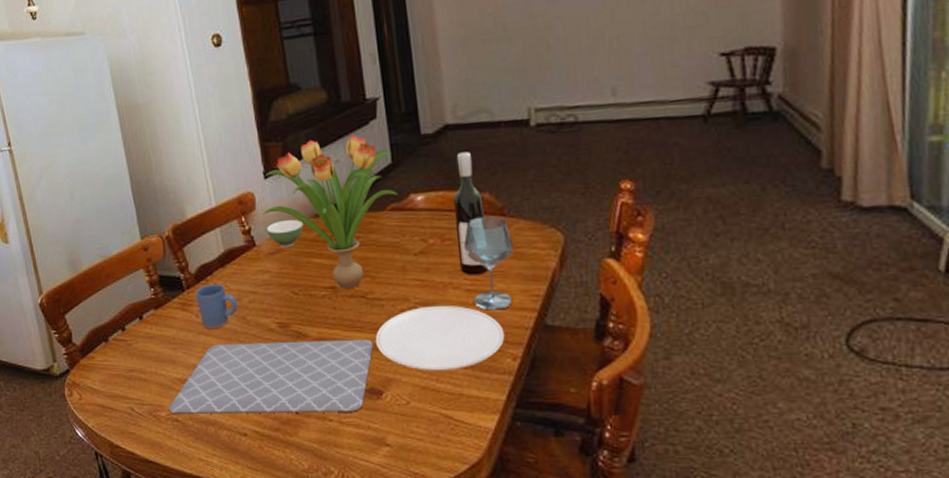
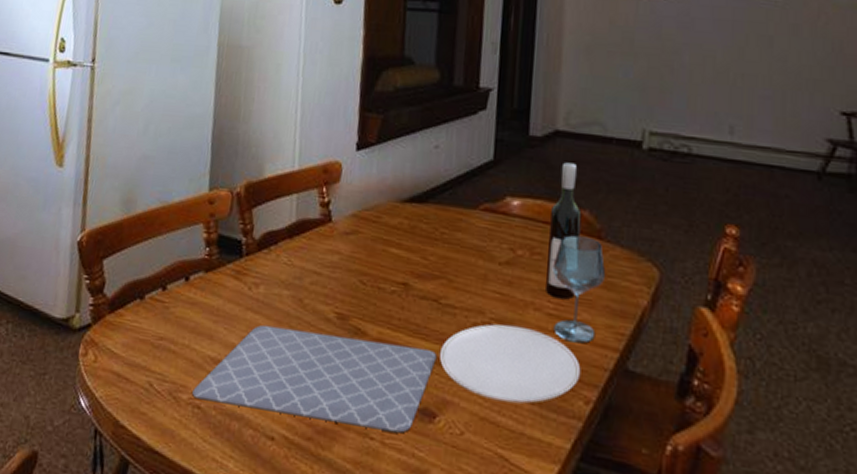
mug: present [195,283,238,328] -> none [253,254,298,307]
flower arrangement: present [263,135,398,290] -> none [346,118,495,290]
bowl: present [266,219,304,249] -> none [346,198,388,231]

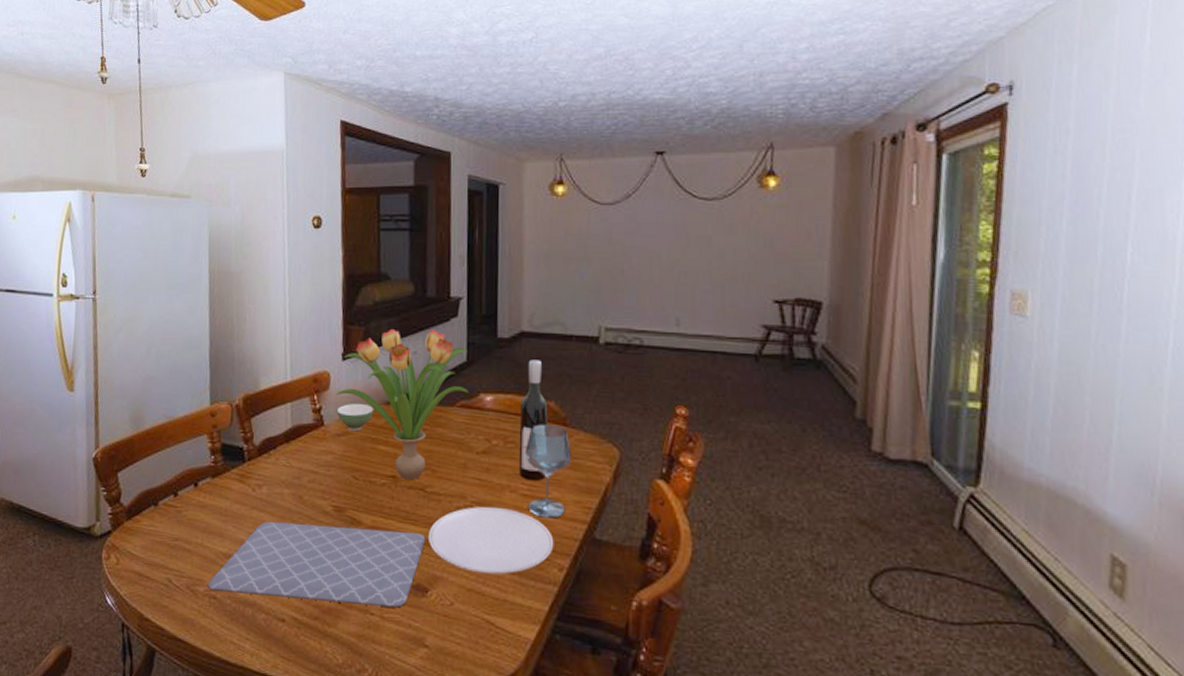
flower arrangement: none [346,118,495,290] -> present [336,328,469,481]
bowl: none [346,198,388,231] -> present [336,403,374,432]

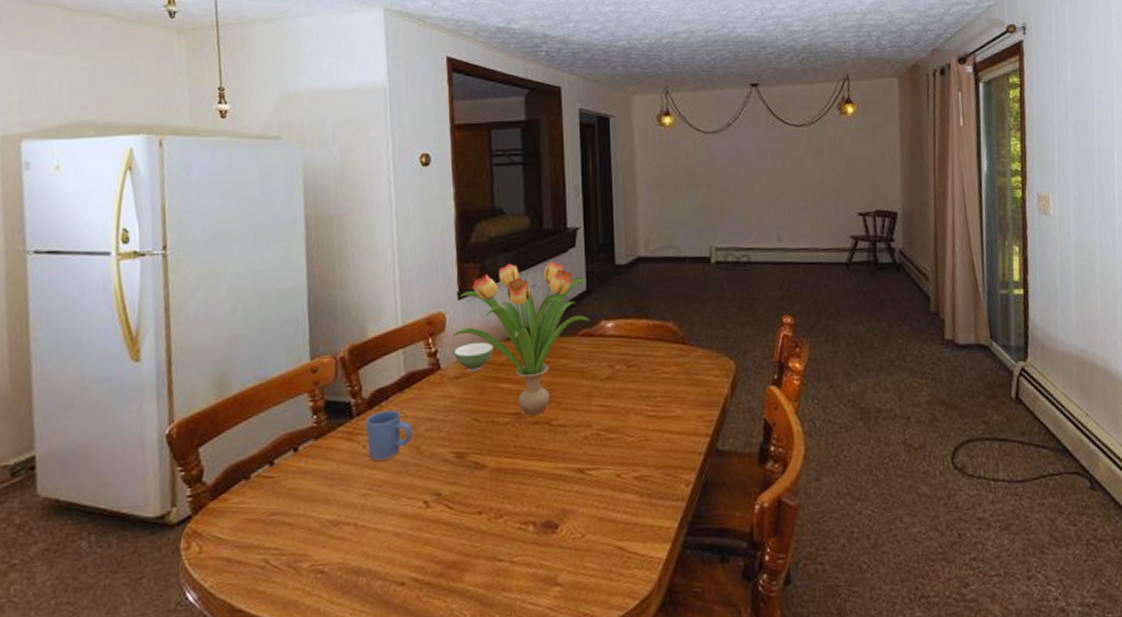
placemat: present [208,521,426,608] -> none [313,468,554,564]
mug: none [255,458,296,505] -> present [365,410,412,461]
plate: present [428,506,554,575] -> none [555,431,680,501]
bottle: present [518,359,548,481] -> none [641,283,669,401]
wine glass: present [525,424,572,519] -> none [647,344,692,436]

